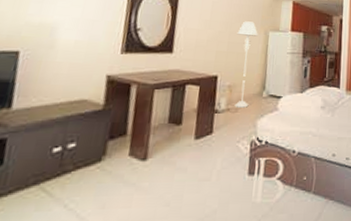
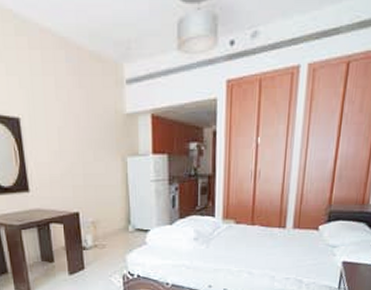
floor lamp: present [234,21,258,108] -> none [91,147,116,243]

